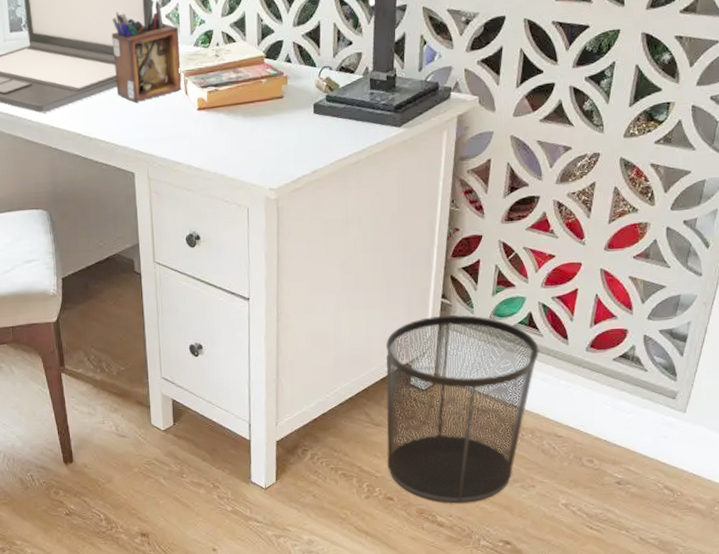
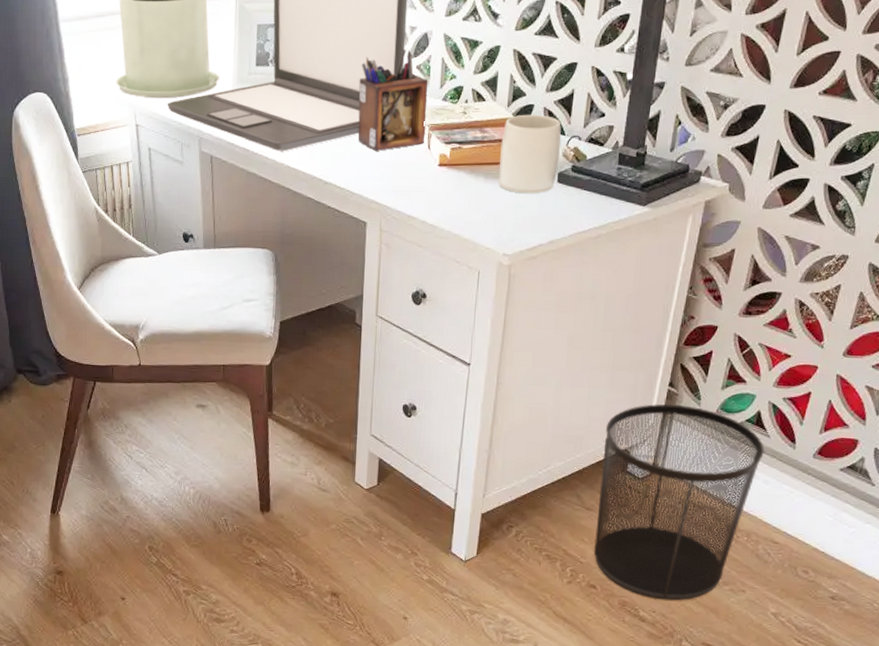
mug: none [255,49,314,129] -> present [498,114,562,194]

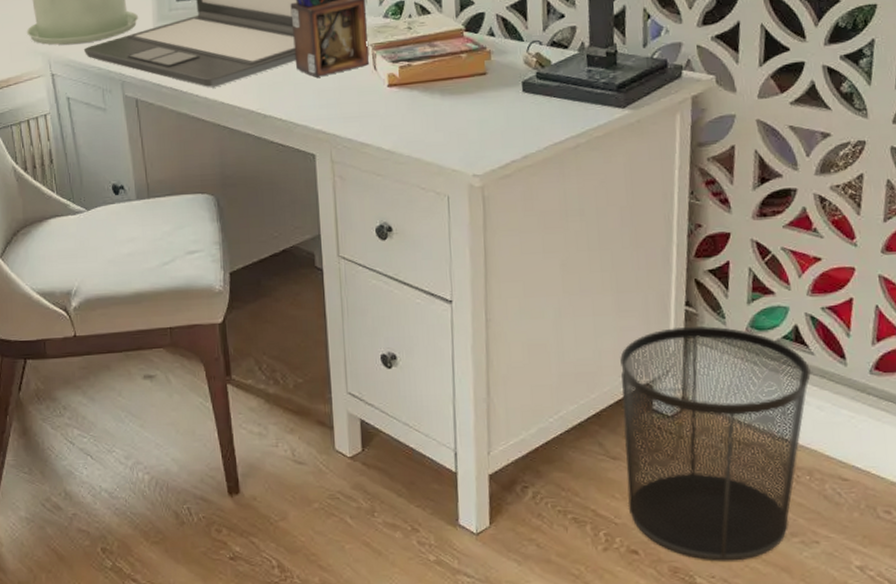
mug: present [498,114,562,194] -> none [454,22,521,108]

